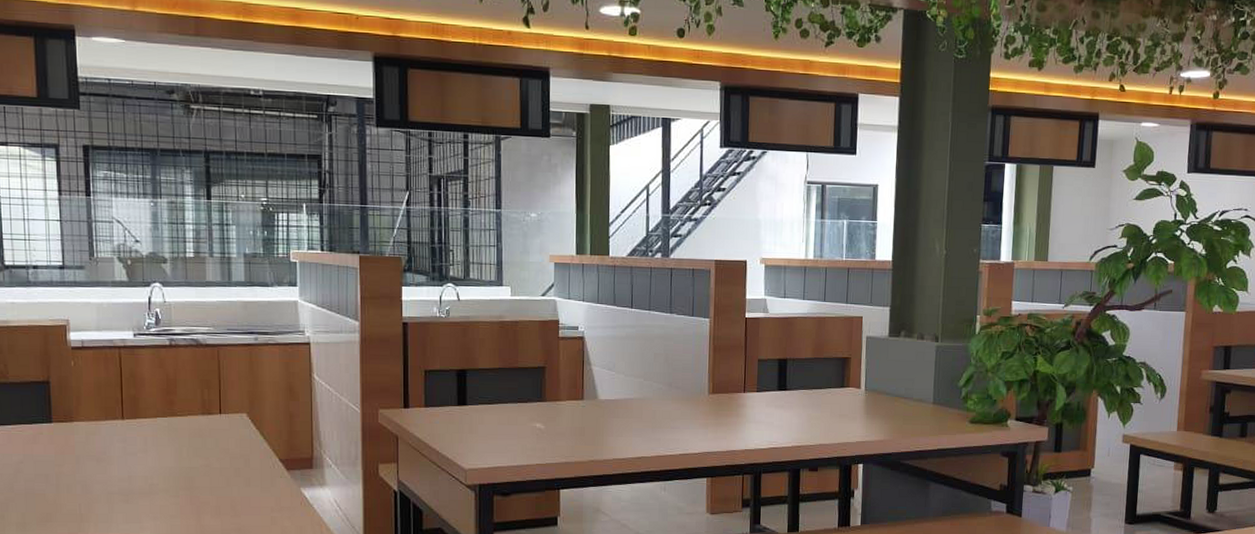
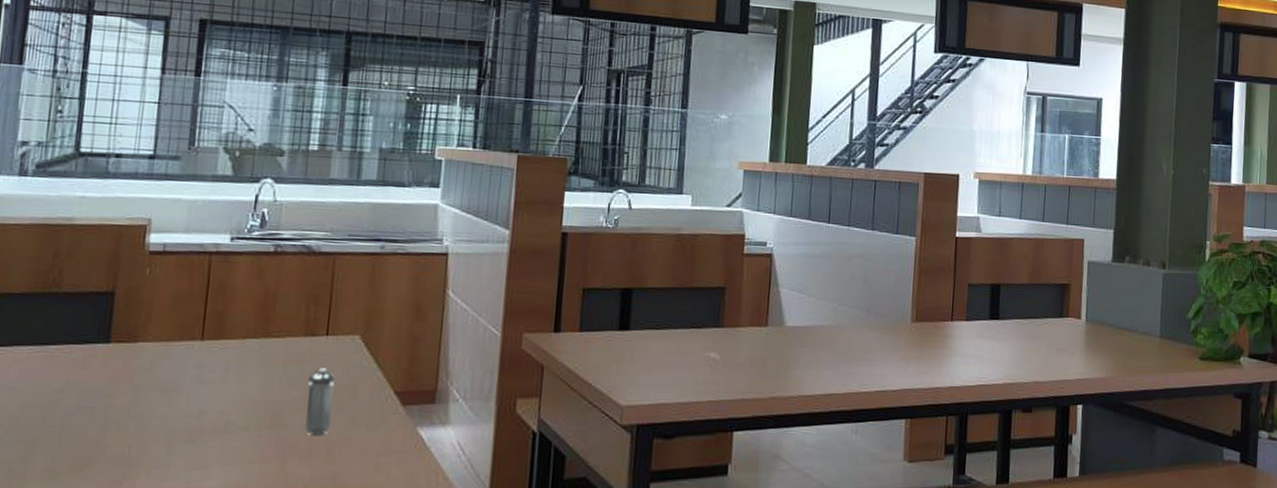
shaker: none [210,441,232,495] -> present [305,368,336,435]

